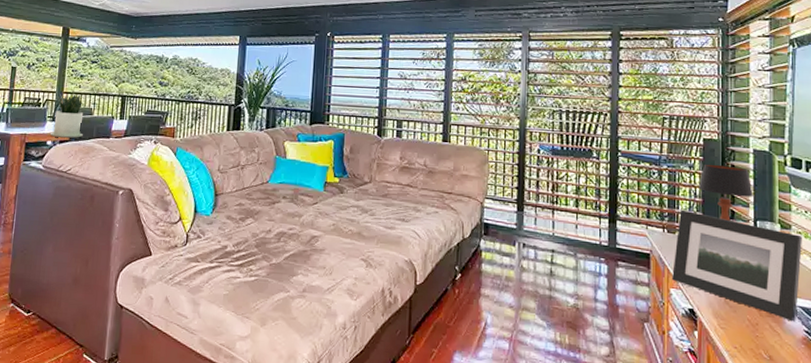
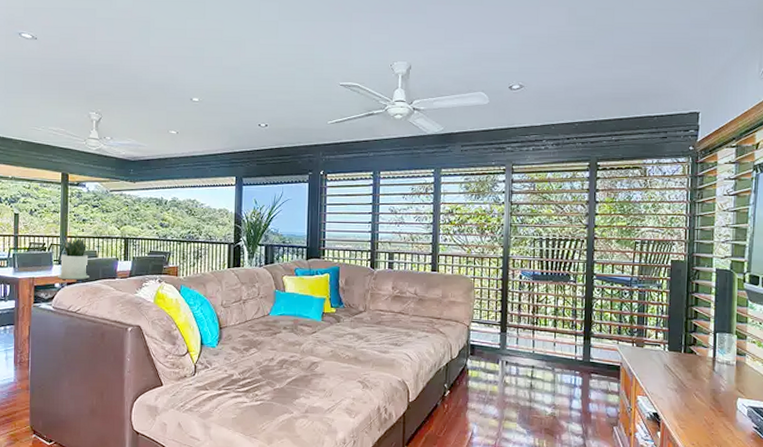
picture frame: present [672,209,803,322] -> none [639,325,757,420]
table lamp: present [698,163,753,221] -> none [665,283,714,334]

